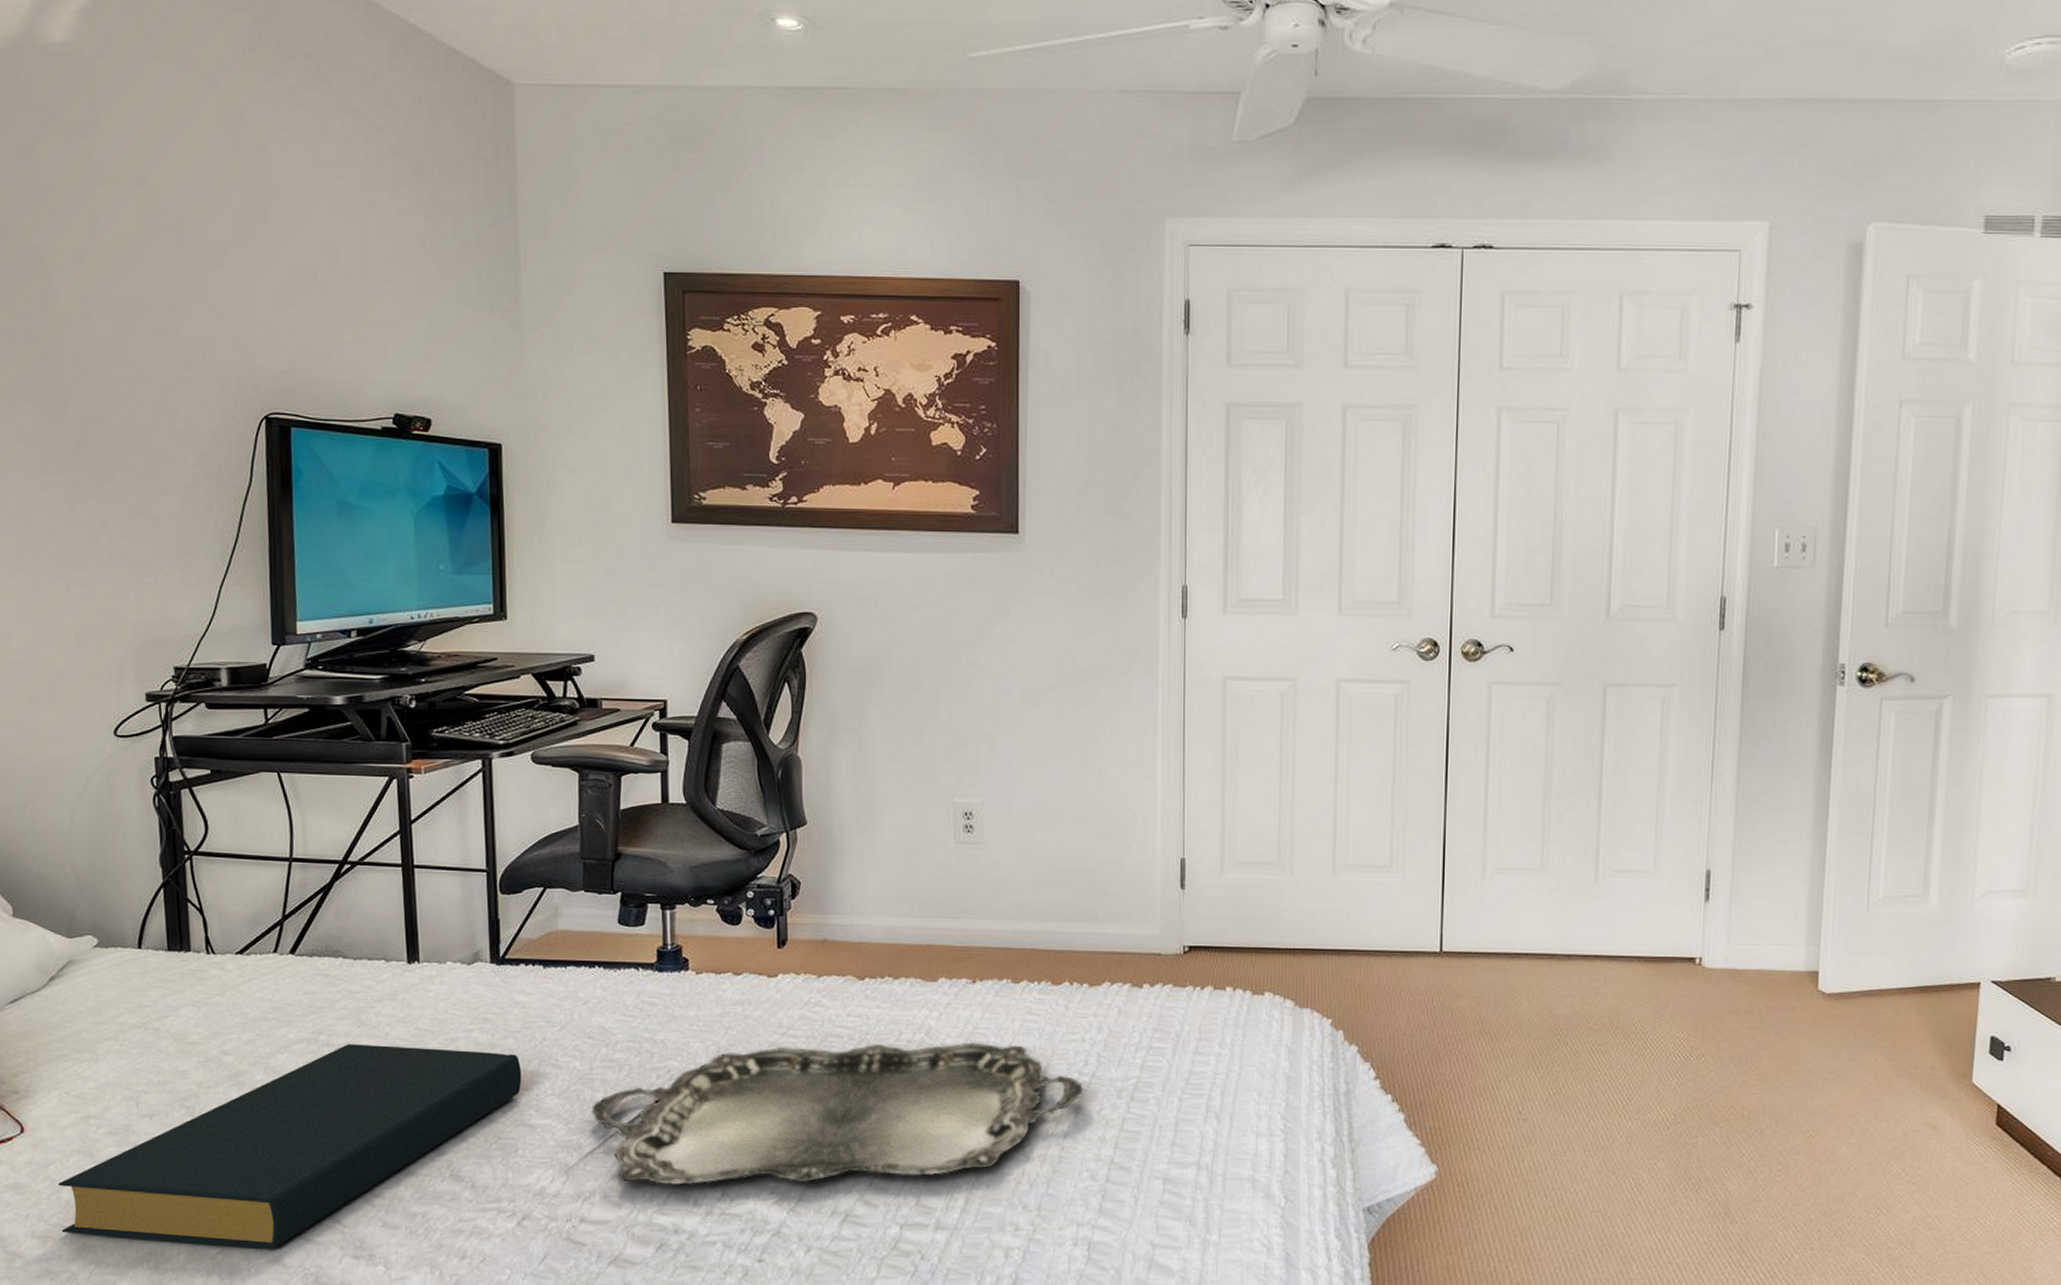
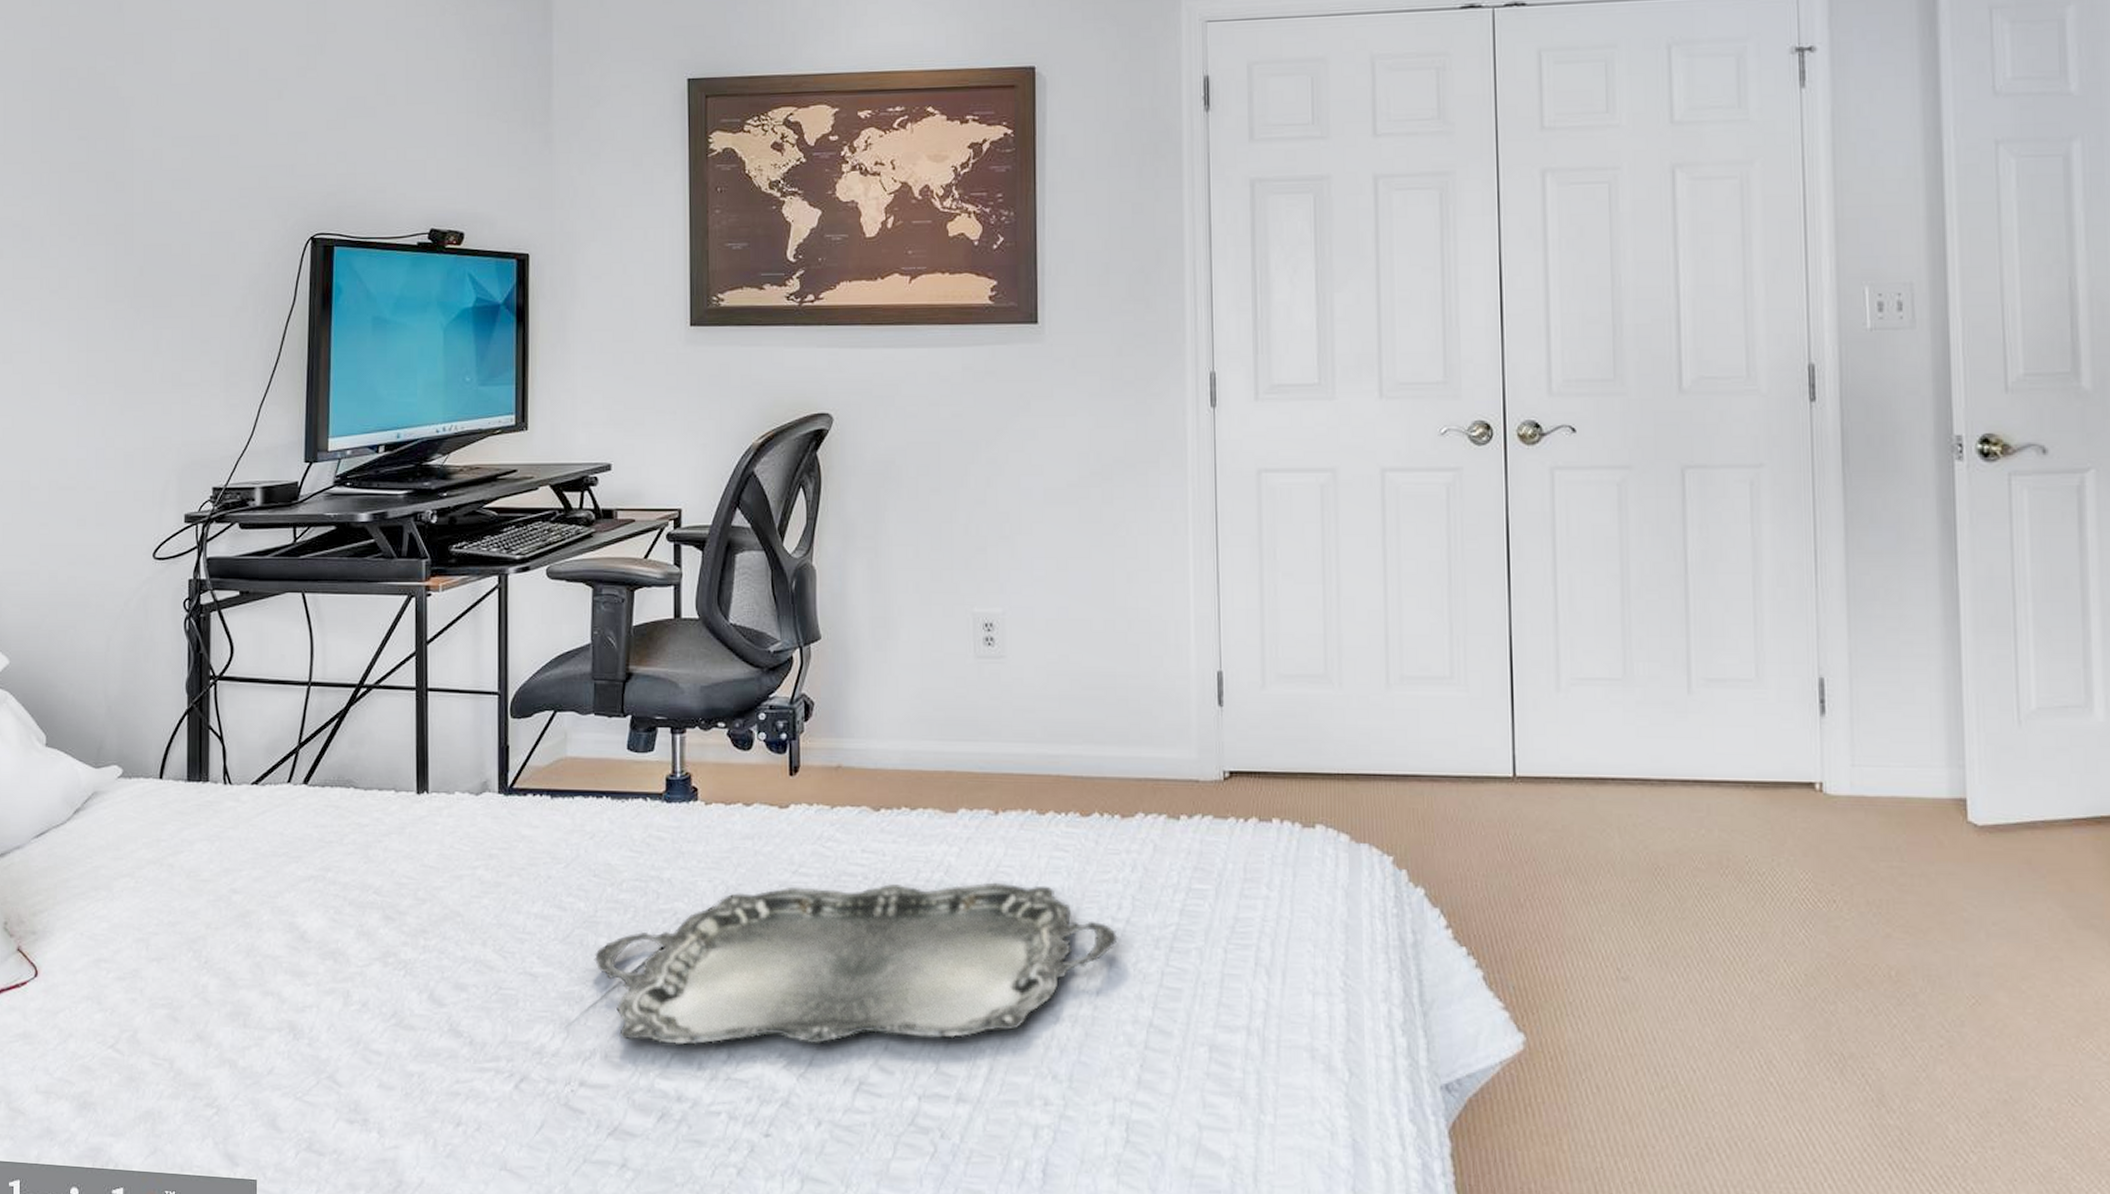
hardback book: present [57,1044,522,1249] -> none [65,882,525,1111]

